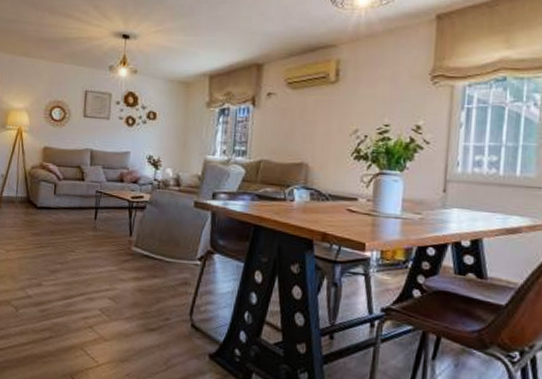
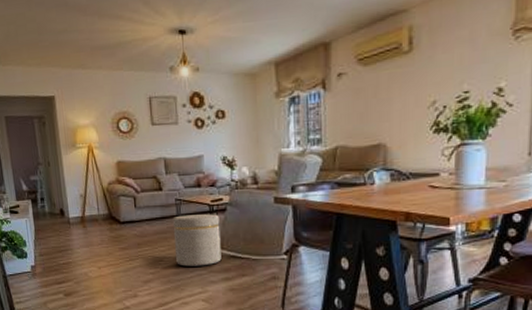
ottoman: none [87,207,138,262] -> present [172,214,222,267]

